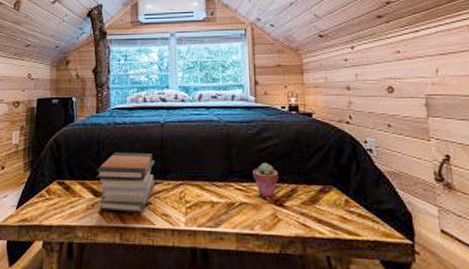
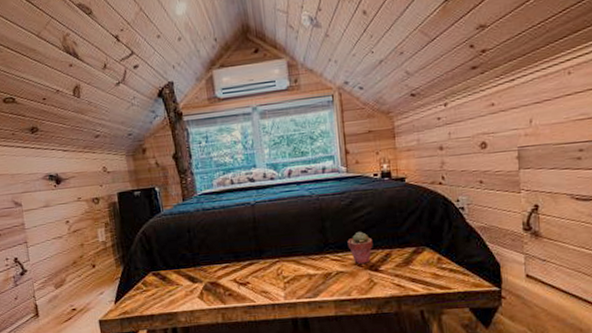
book stack: present [96,153,155,213] -> none [191,235,251,295]

